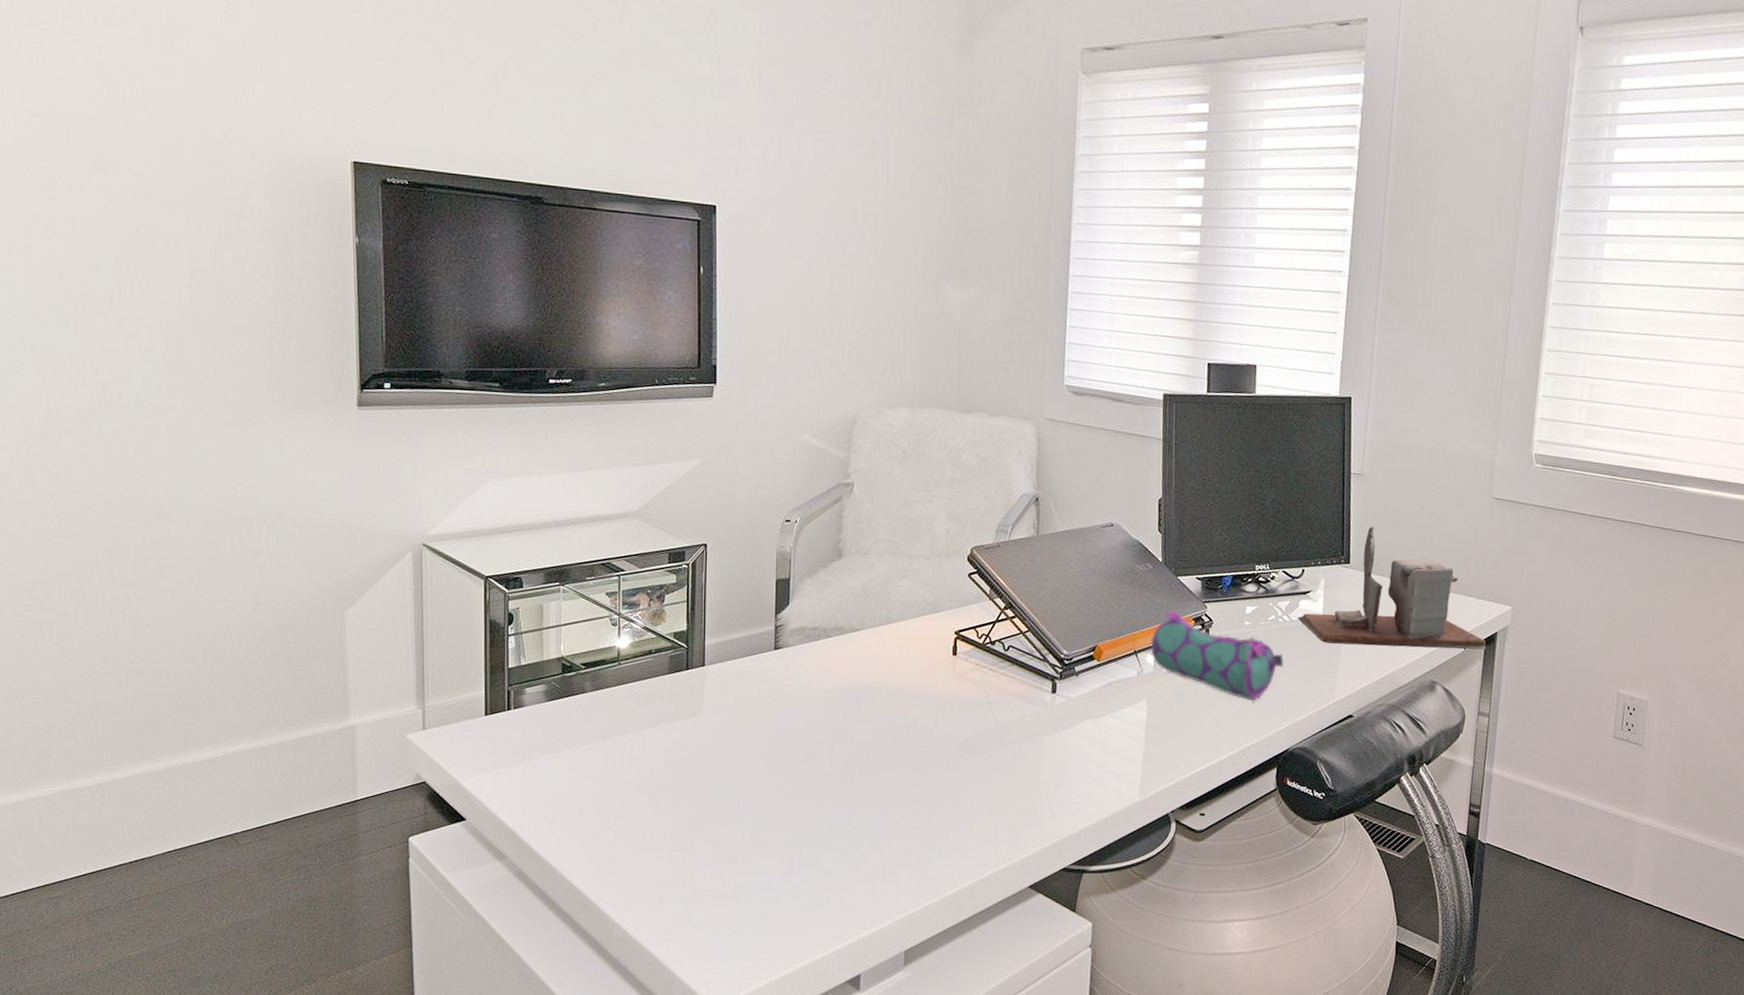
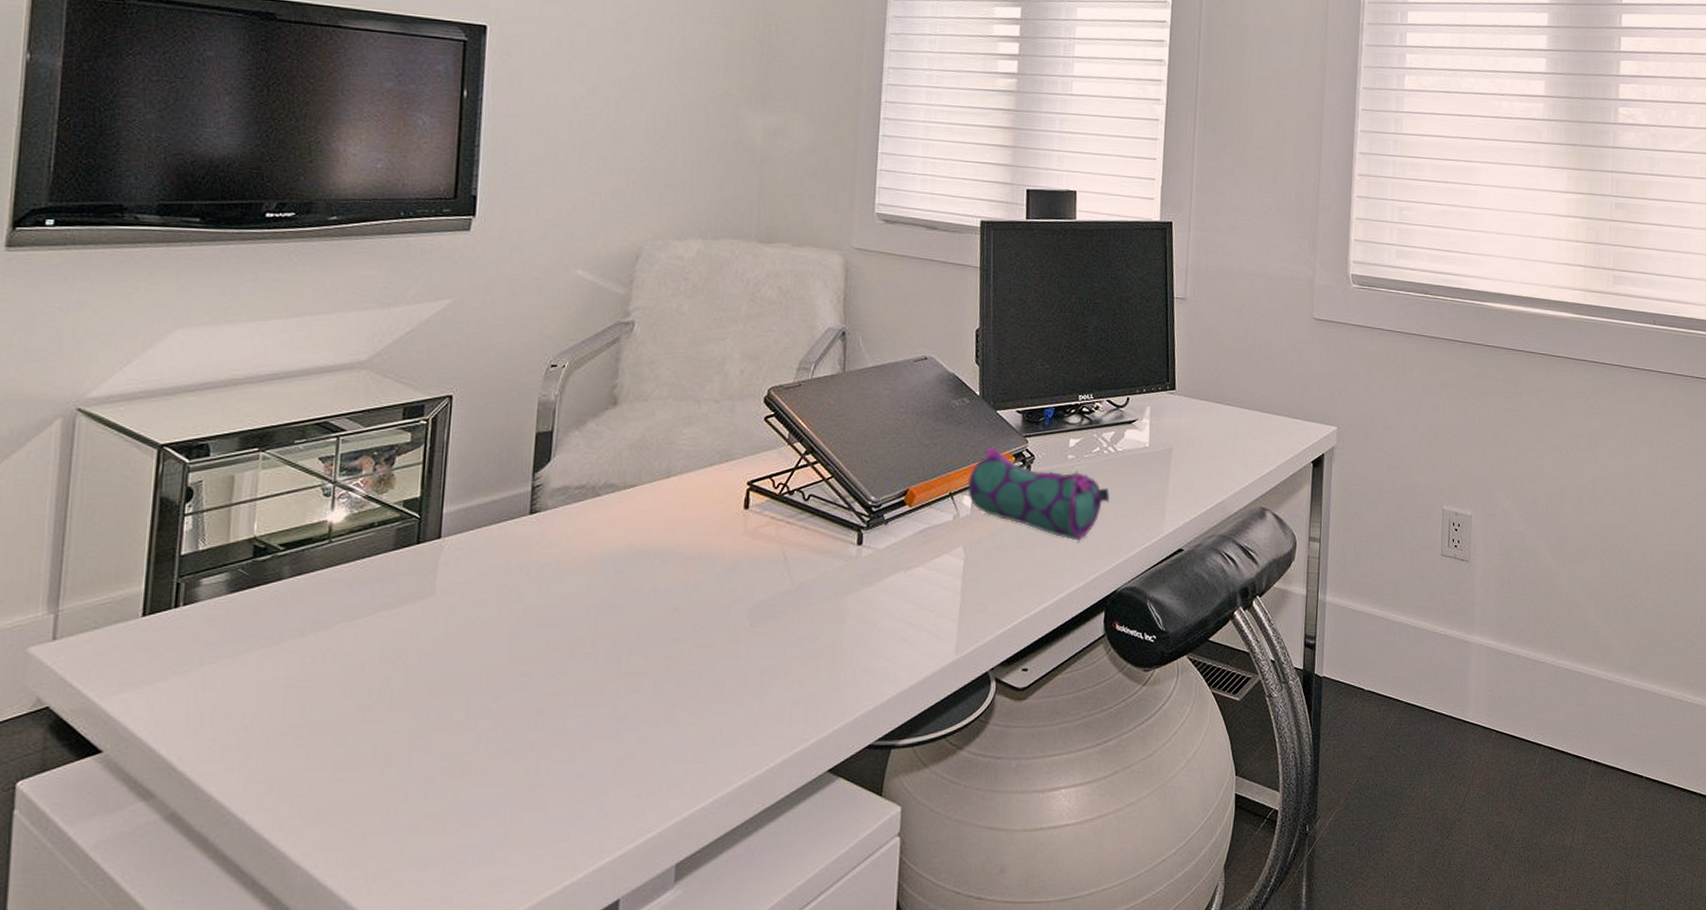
desk organizer: present [1298,526,1487,650] -> none [1124,351,1314,475]

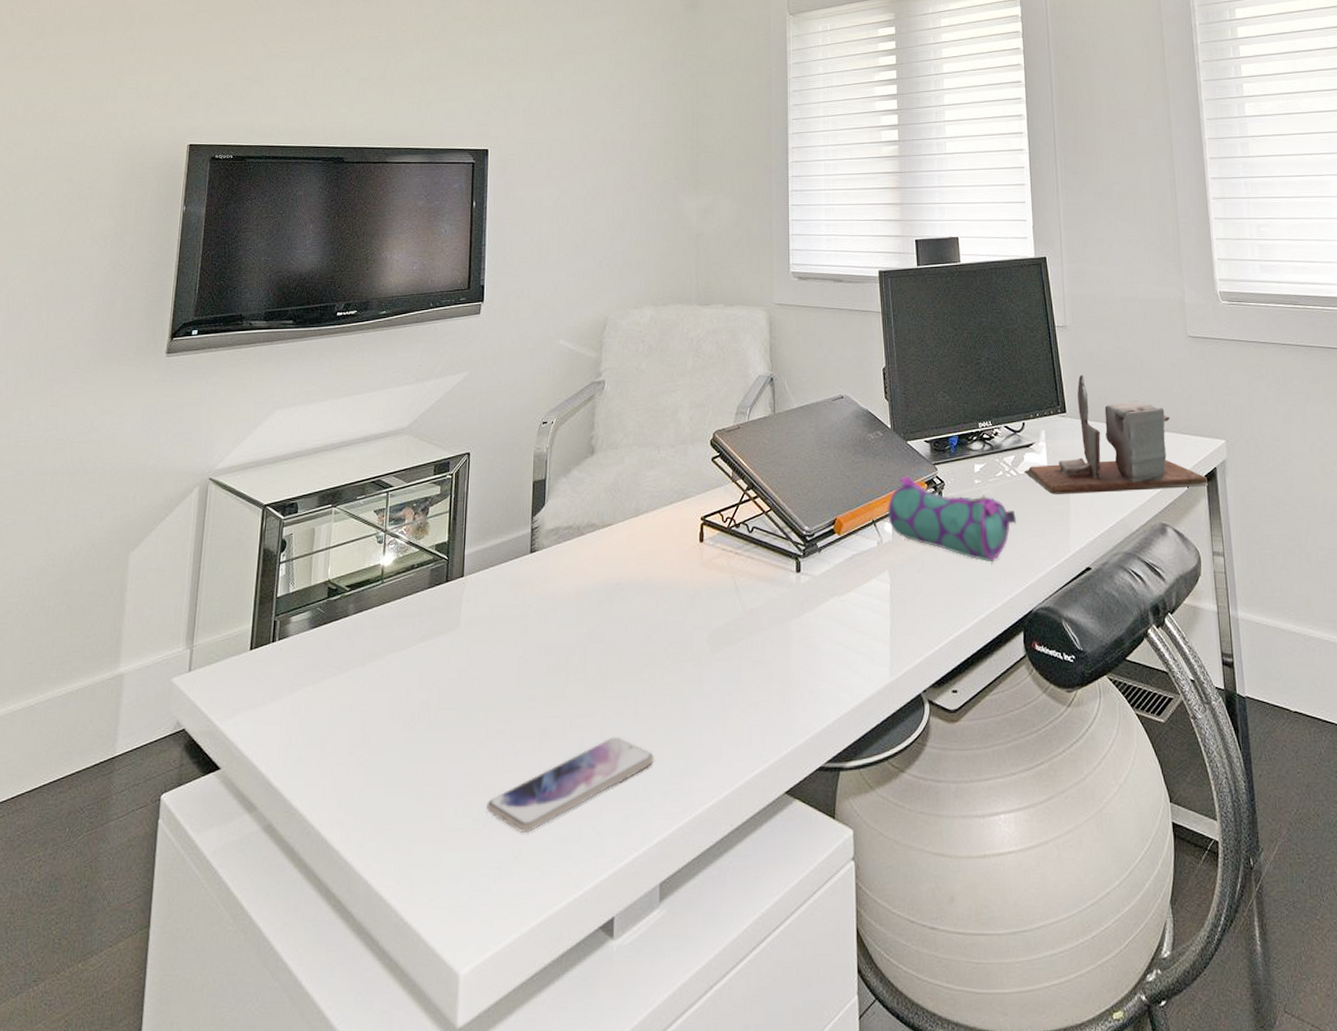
smartphone: none [465,715,677,816] -> present [487,737,655,833]
desk organizer: none [1124,351,1314,475] -> present [1025,374,1209,495]

